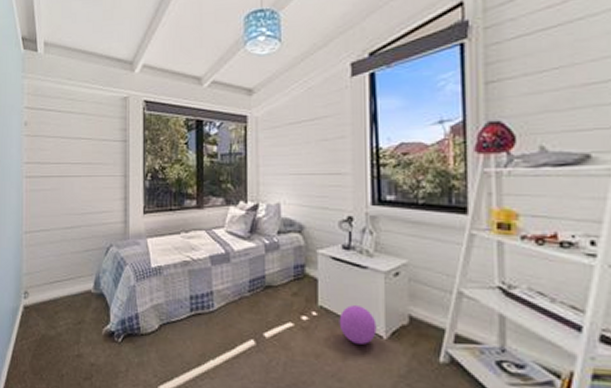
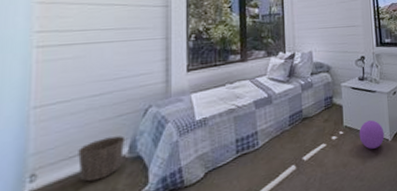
waste basket: none [56,270,92,309] -> present [78,135,126,182]

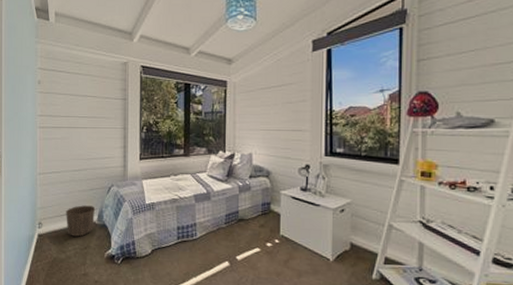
ball: present [359,120,385,149] -> none [296,235,325,265]

